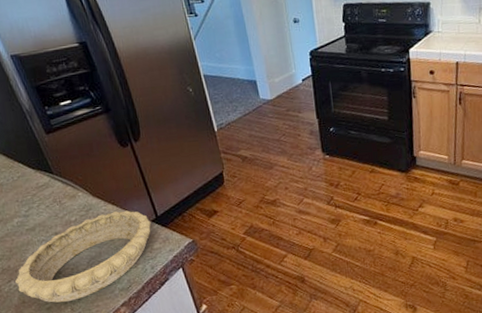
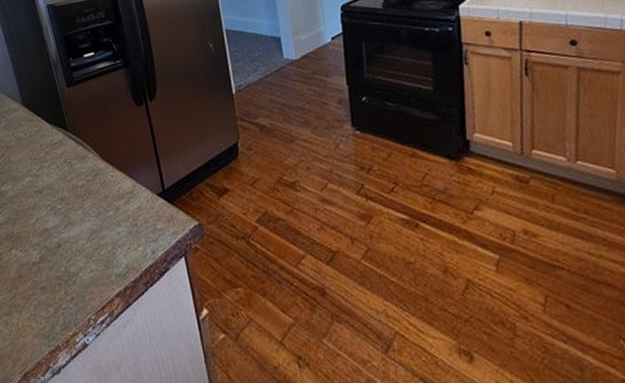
decorative bowl: present [15,210,152,303] -> none [16,179,157,282]

